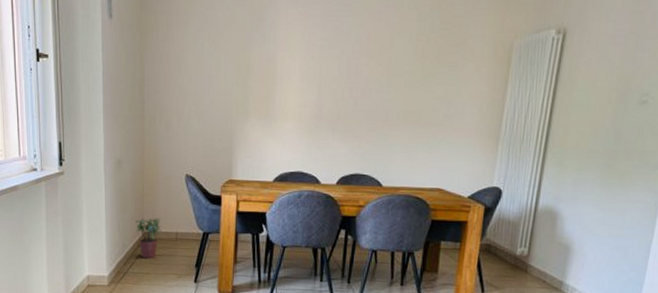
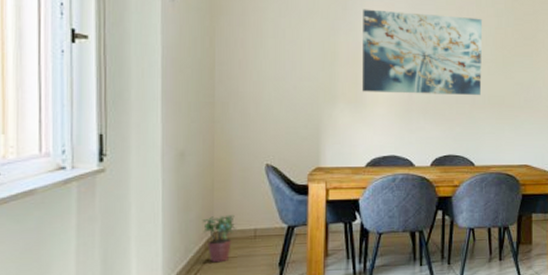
wall art: none [272,19,403,112] -> present [361,9,483,96]

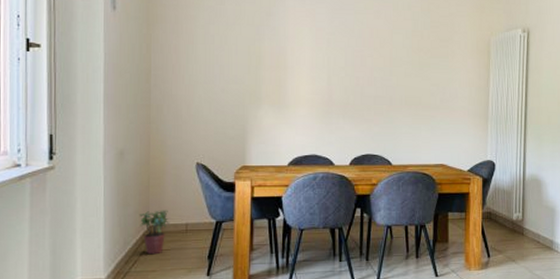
wall art: present [361,9,483,96] -> none [284,15,400,97]

